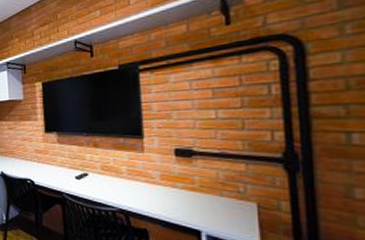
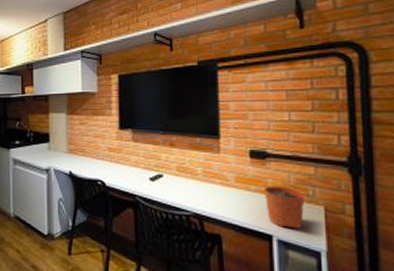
plant pot: none [190,176,236,226] -> present [263,179,305,230]

